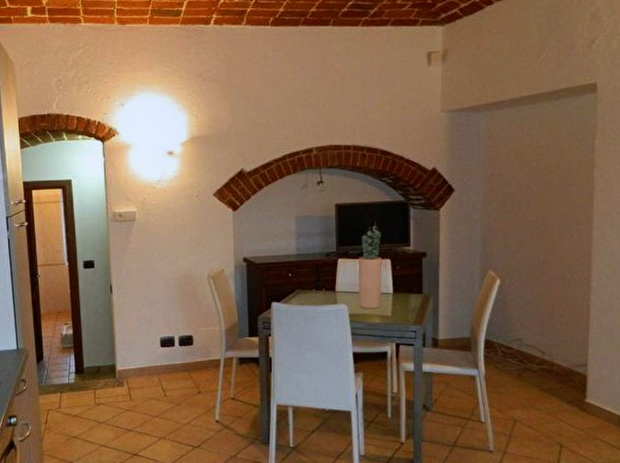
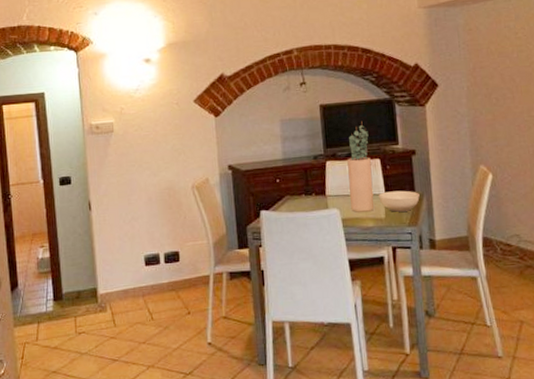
bowl: none [387,290,427,311] -> present [379,190,420,212]

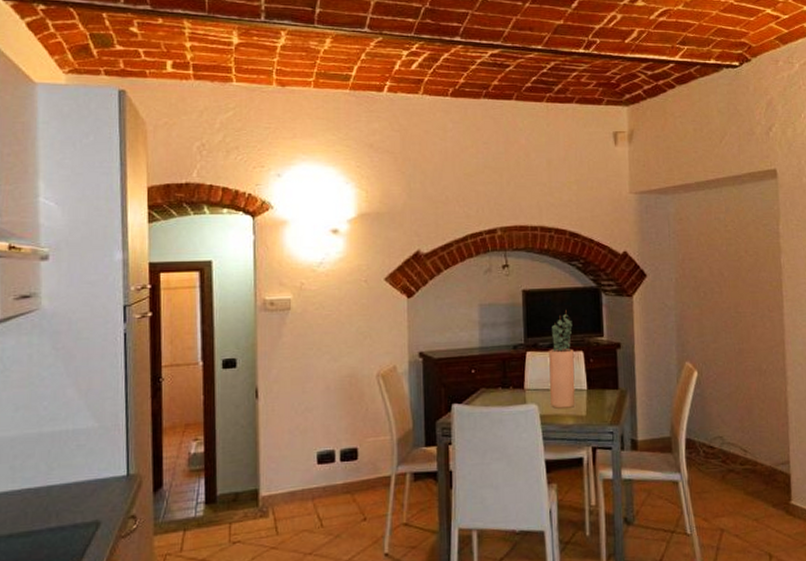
bowl: present [379,190,420,212] -> none [580,386,623,409]

